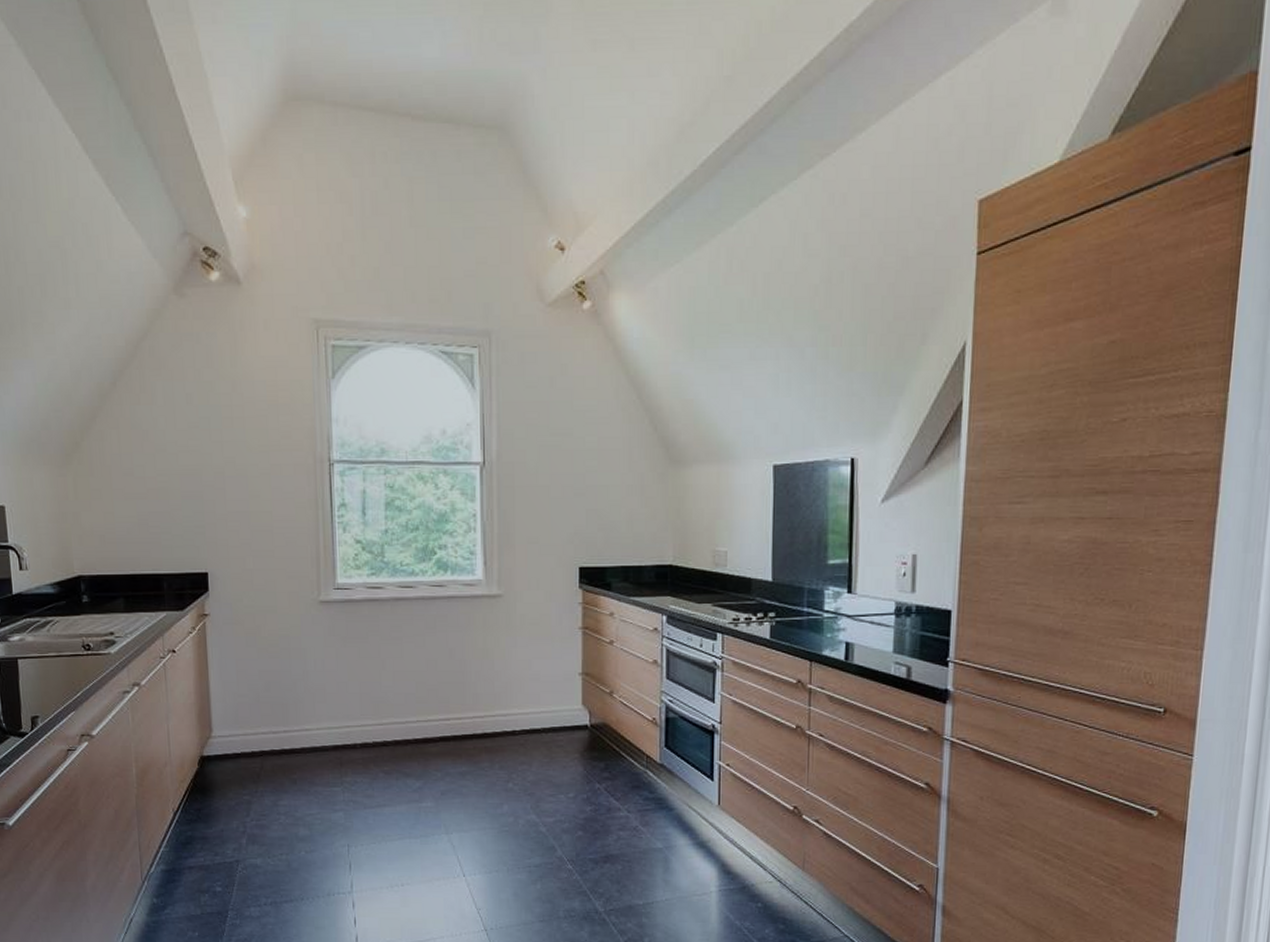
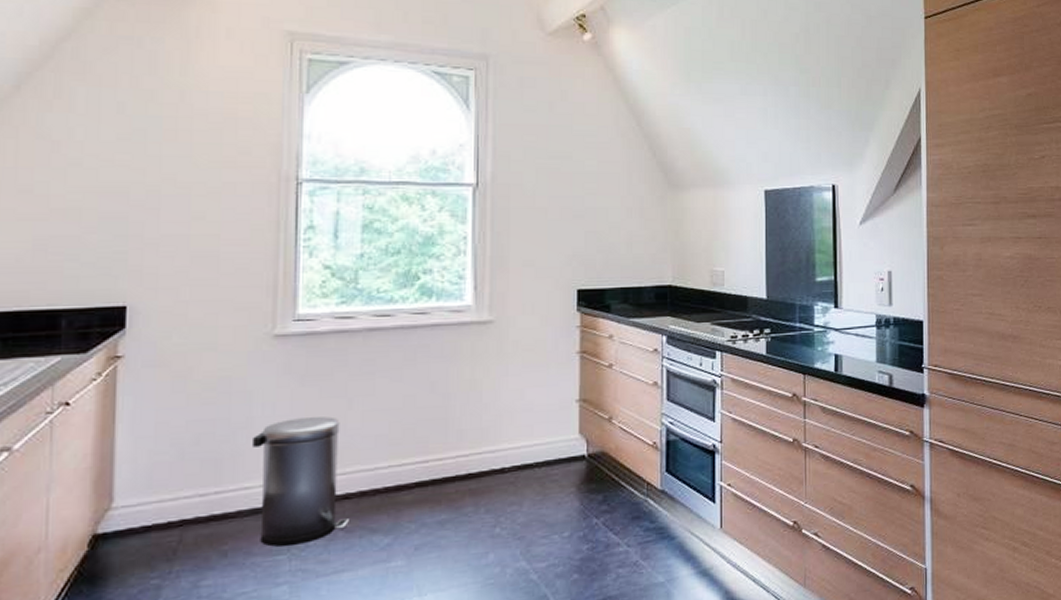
pedal bin: none [309,674,389,780] -> present [253,416,351,547]

